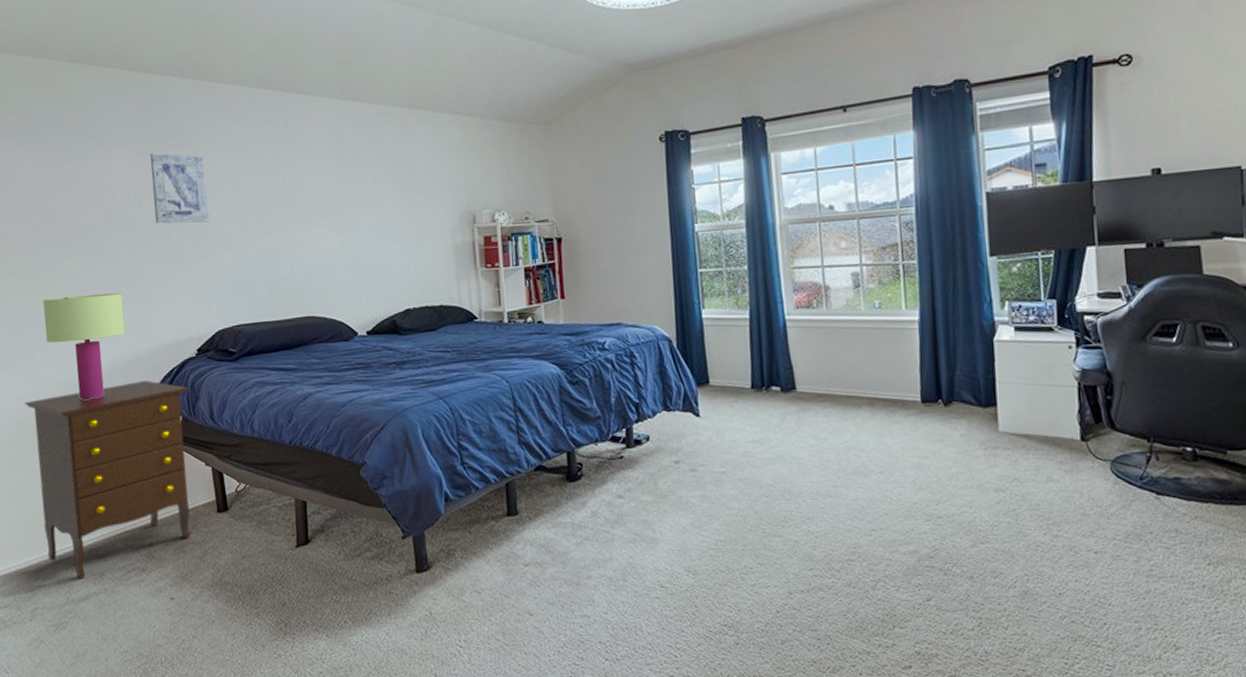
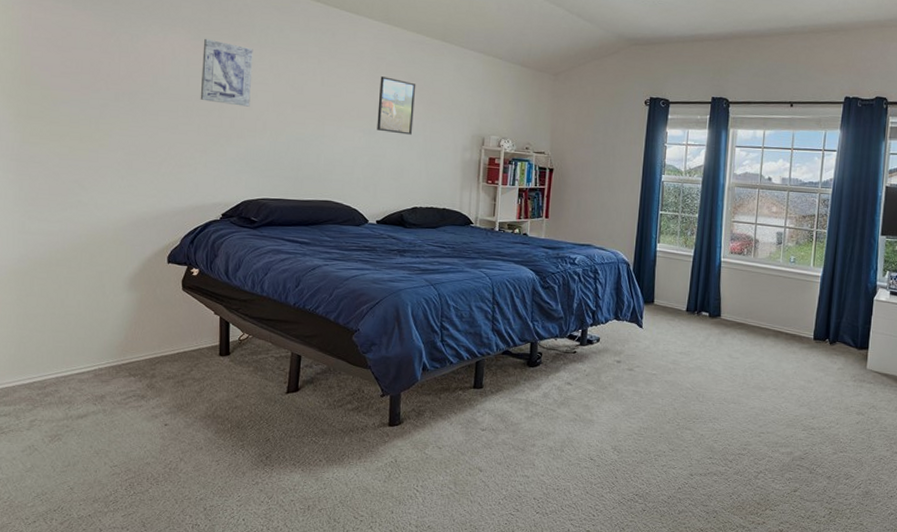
dresser: present [25,380,191,580] -> none [51,234,209,399]
table lamp: present [43,293,126,400] -> none [80,149,159,243]
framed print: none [346,161,392,226] -> present [377,76,416,135]

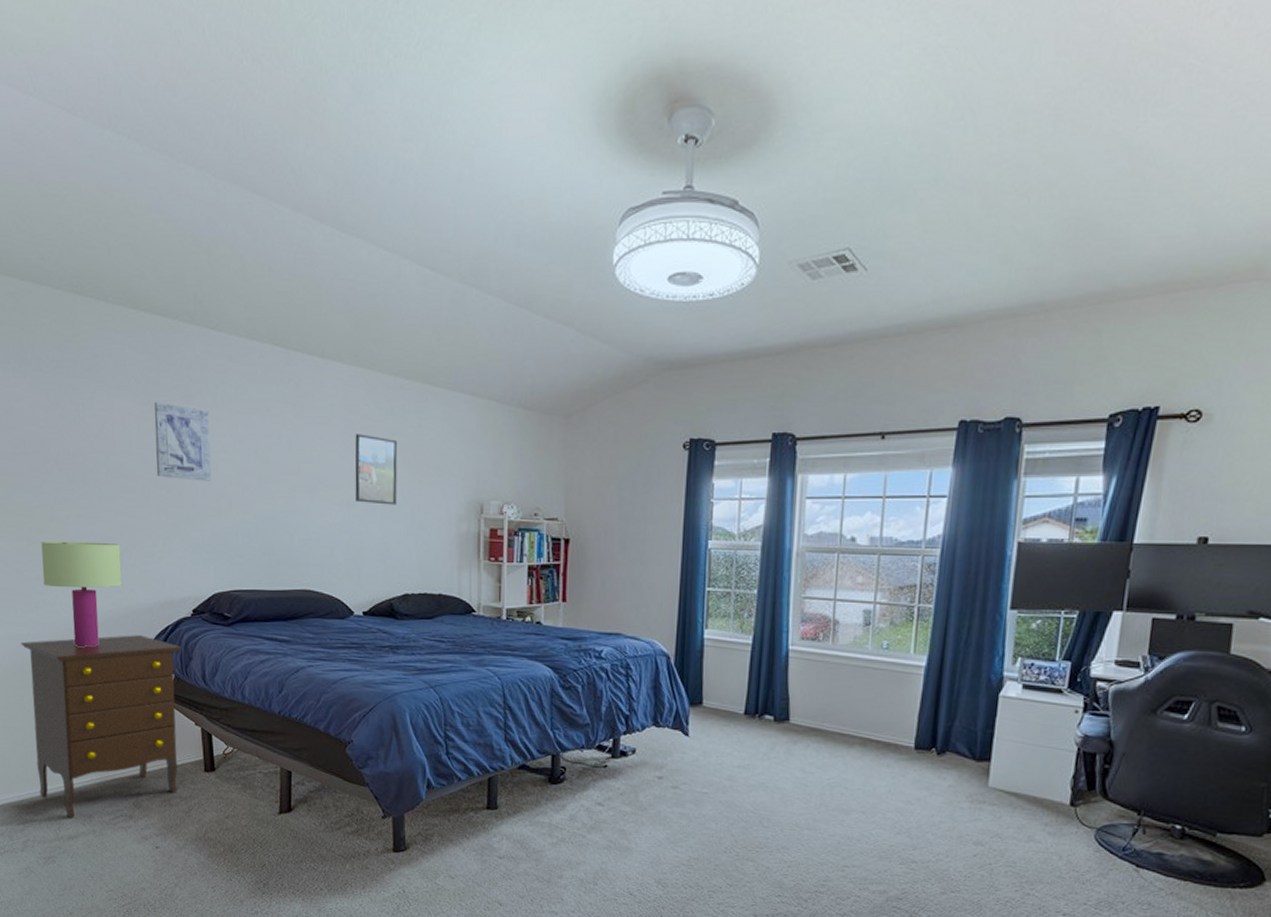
dresser: none [51,234,209,399] -> present [21,635,182,819]
table lamp: none [80,149,159,243] -> present [41,540,123,647]

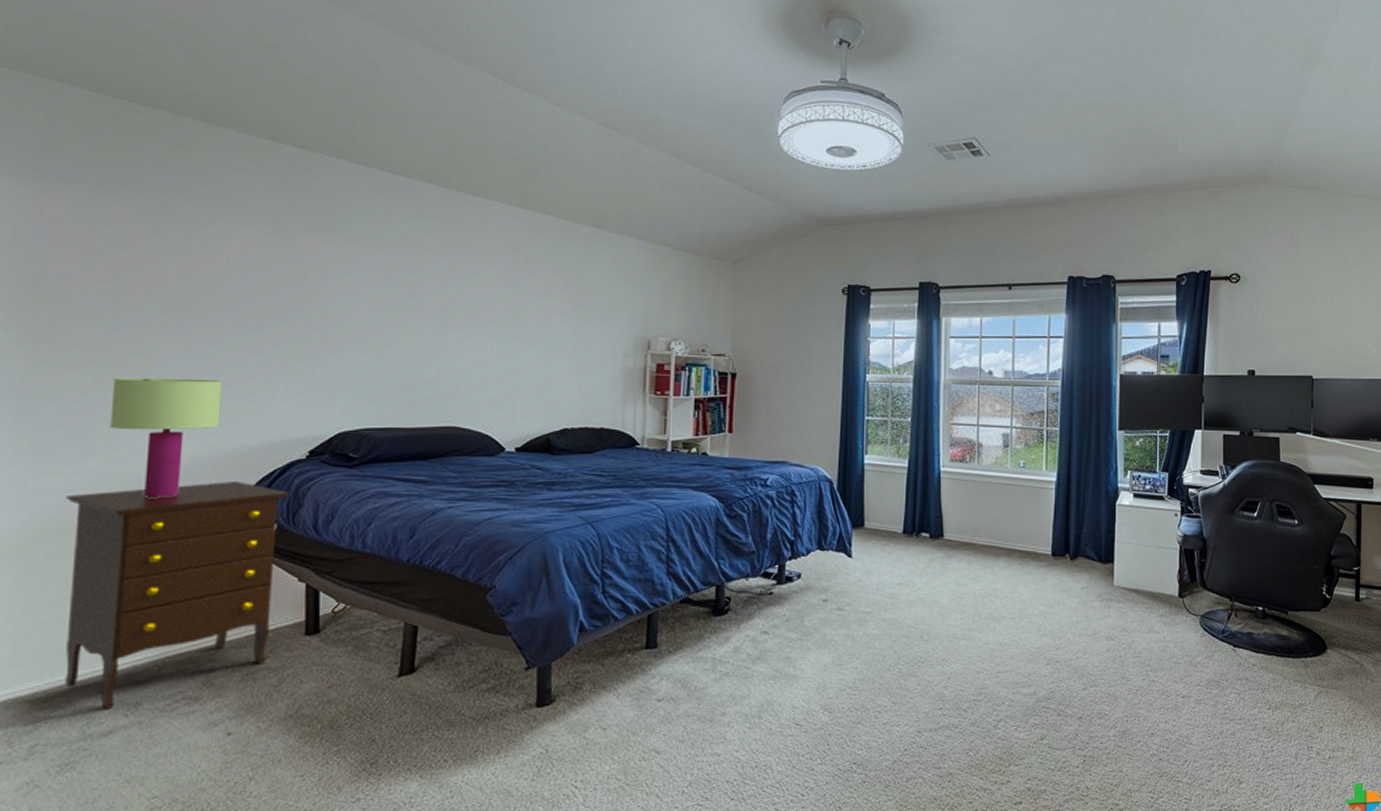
wall art: present [154,401,211,481] -> none [279,232,351,315]
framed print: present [355,434,398,505] -> none [514,272,563,341]

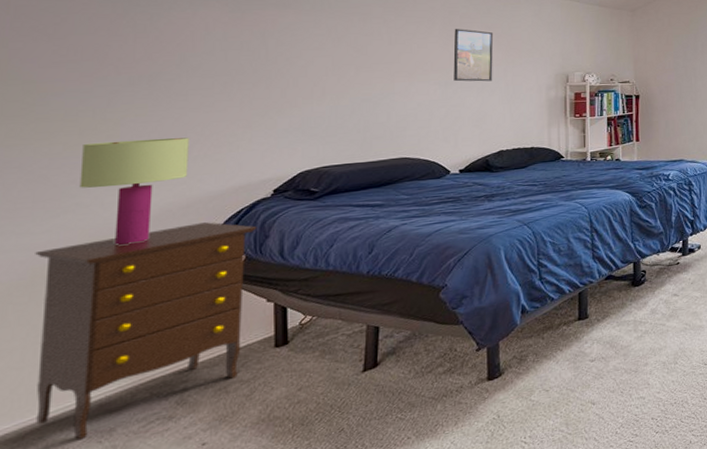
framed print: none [514,272,563,341] -> present [453,29,494,82]

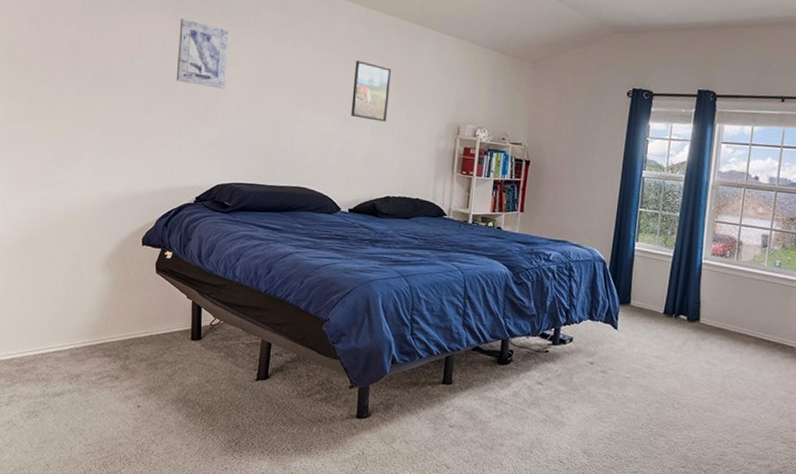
dresser: present [35,222,257,440] -> none [30,215,182,378]
table lamp: present [79,137,189,245] -> none [59,127,135,224]
wall art: none [242,9,307,75] -> present [176,18,229,89]

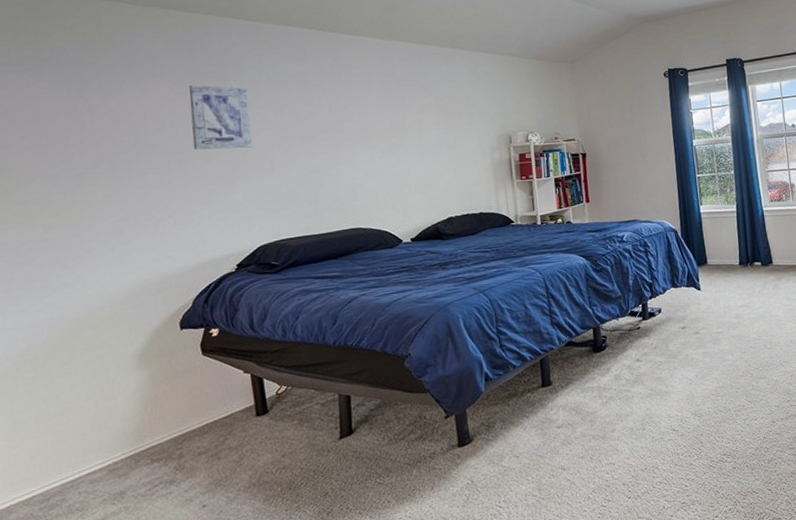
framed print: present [351,61,392,122] -> none [392,92,436,148]

